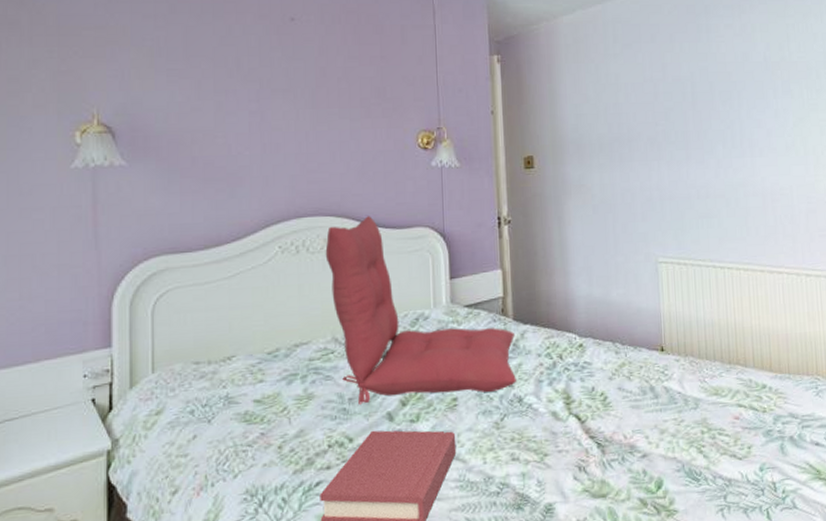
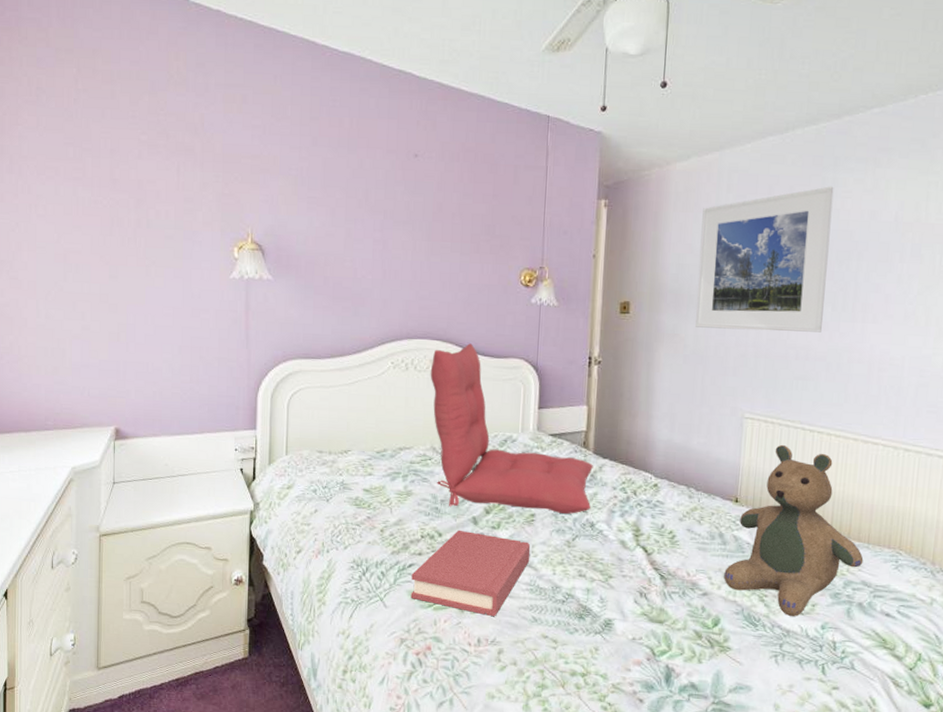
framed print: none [593,32,717,176] -> present [695,186,834,333]
teddy bear: none [660,285,788,464] -> present [724,444,864,617]

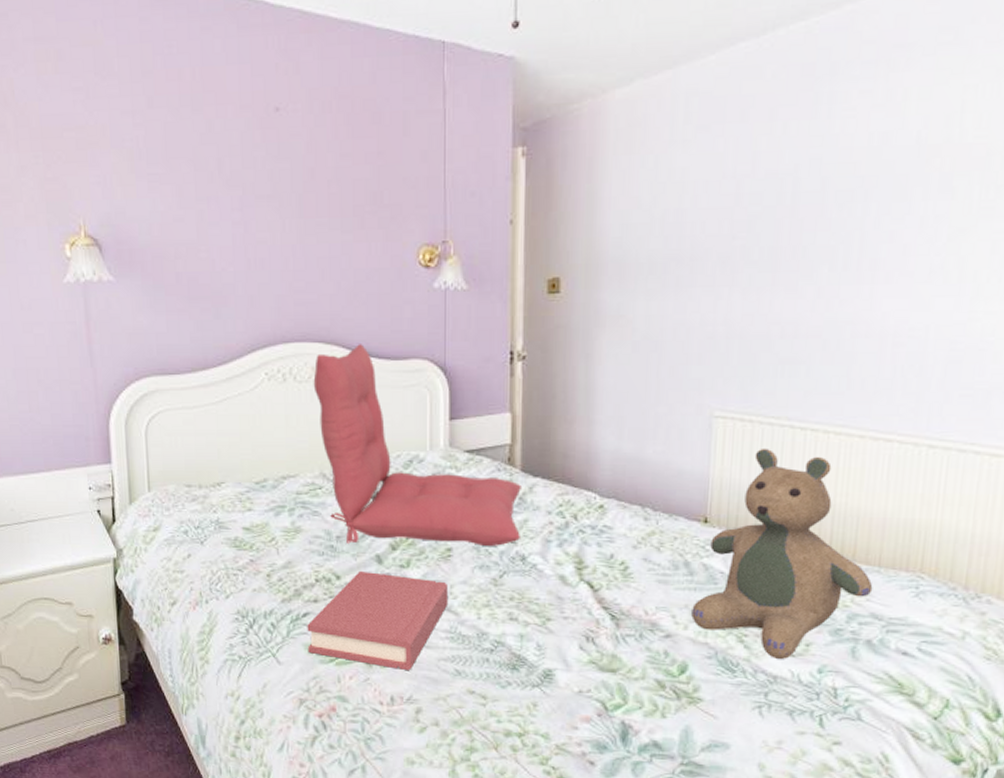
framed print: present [695,186,834,333] -> none [647,103,831,305]

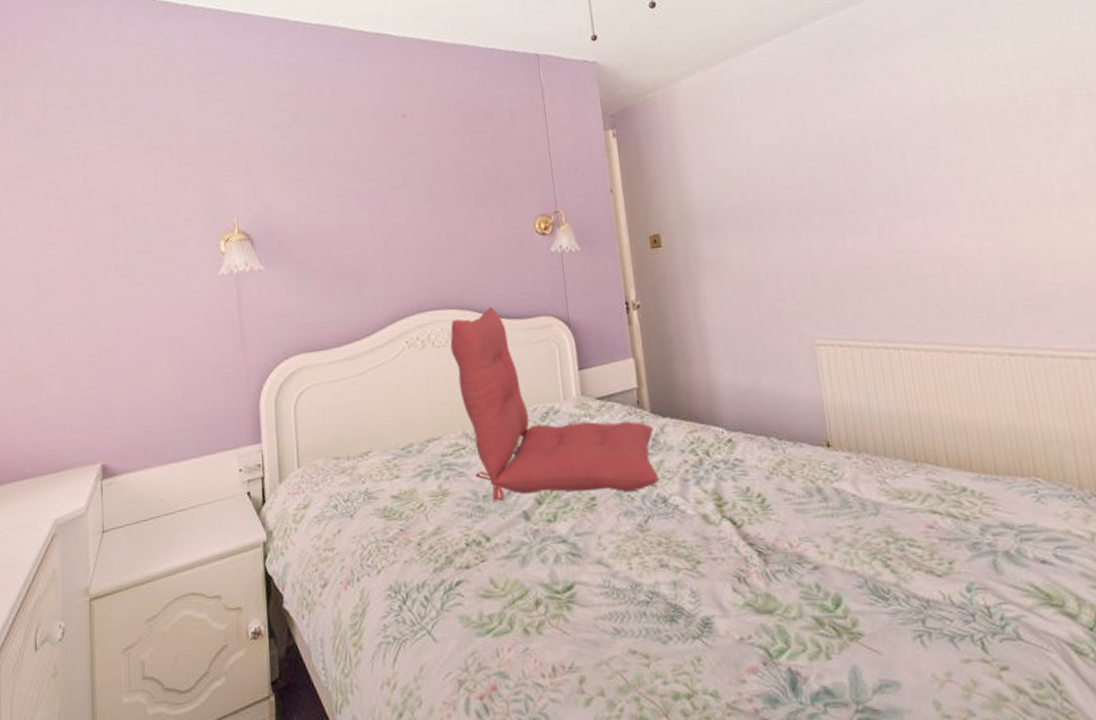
hardback book: present [307,570,449,671] -> none [461,529,599,635]
teddy bear: present [691,448,873,660] -> none [833,369,997,582]

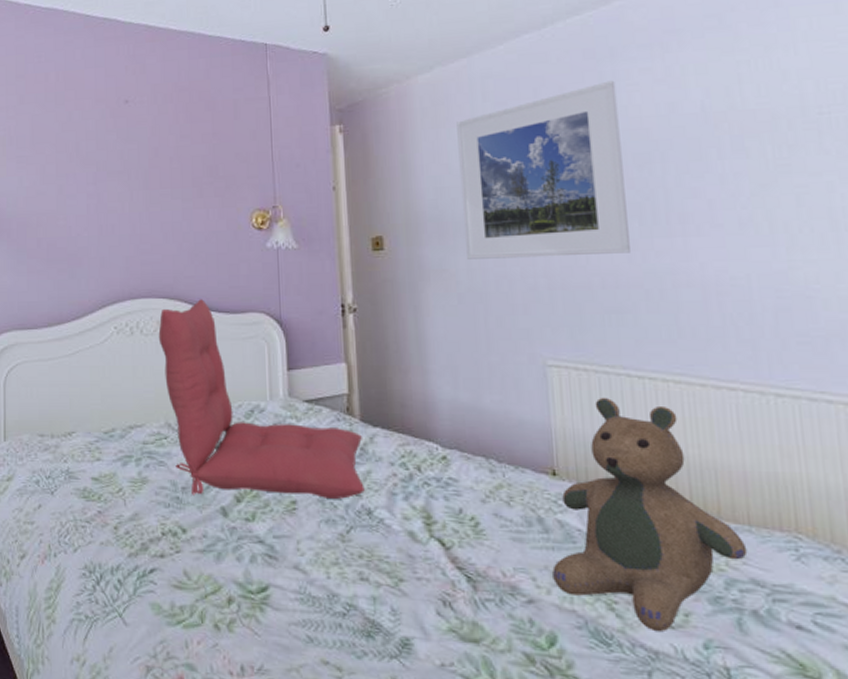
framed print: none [720,78,880,251] -> present [456,80,630,259]
teddy bear: none [833,369,997,582] -> present [552,397,748,632]

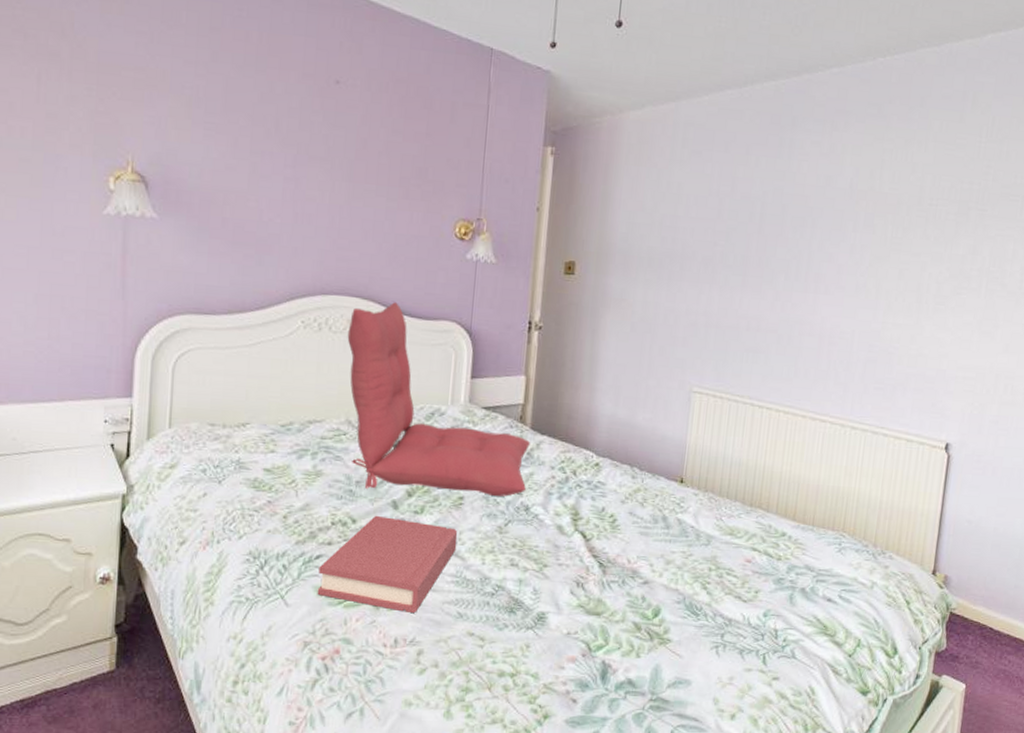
hardback book: none [154,523,296,637] -> present [317,515,458,614]
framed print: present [456,80,630,259] -> none [645,147,791,302]
teddy bear: present [552,397,748,632] -> none [666,421,808,605]

